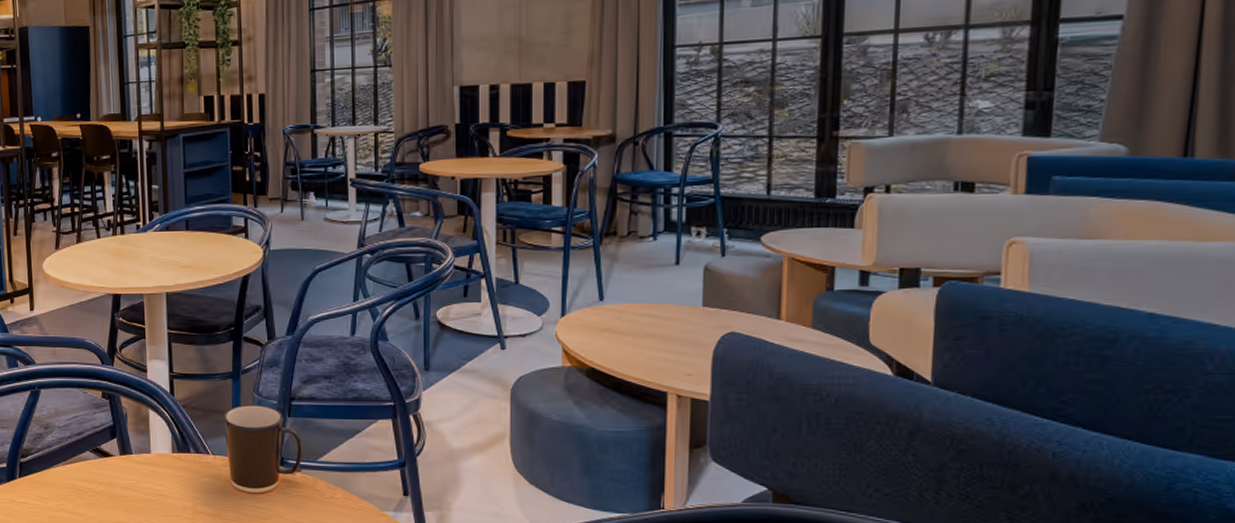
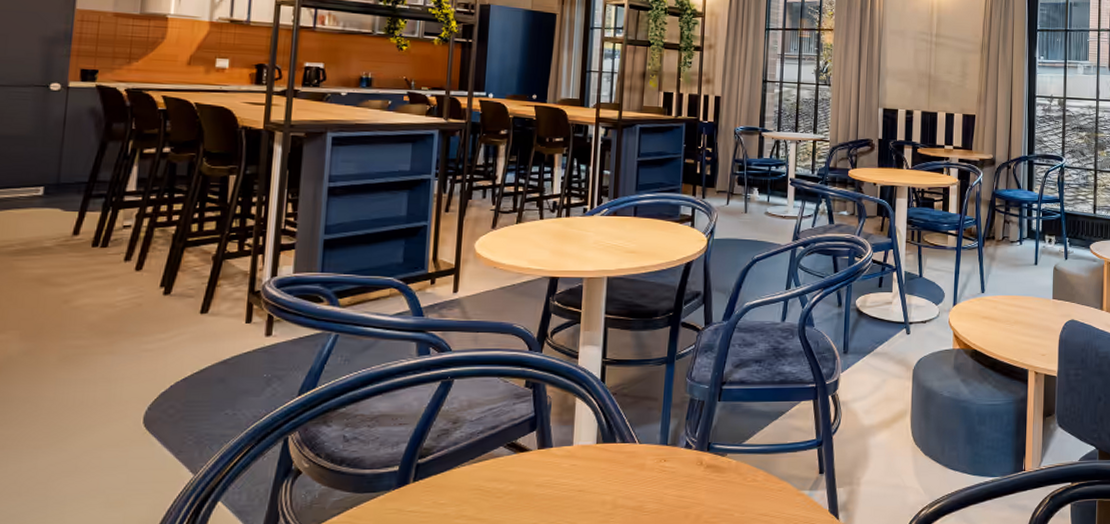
mug: present [223,404,303,494] -> none [653,389,730,482]

